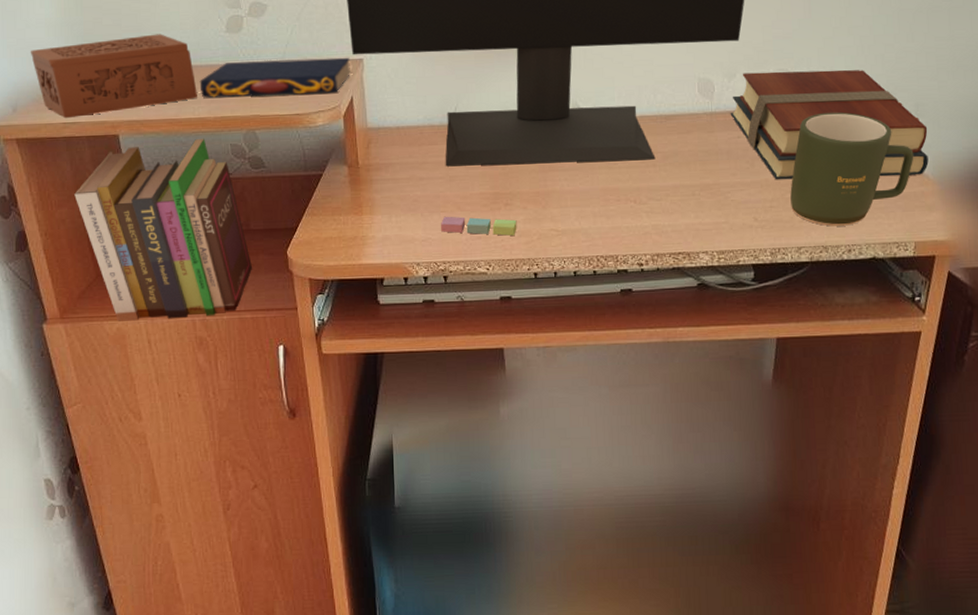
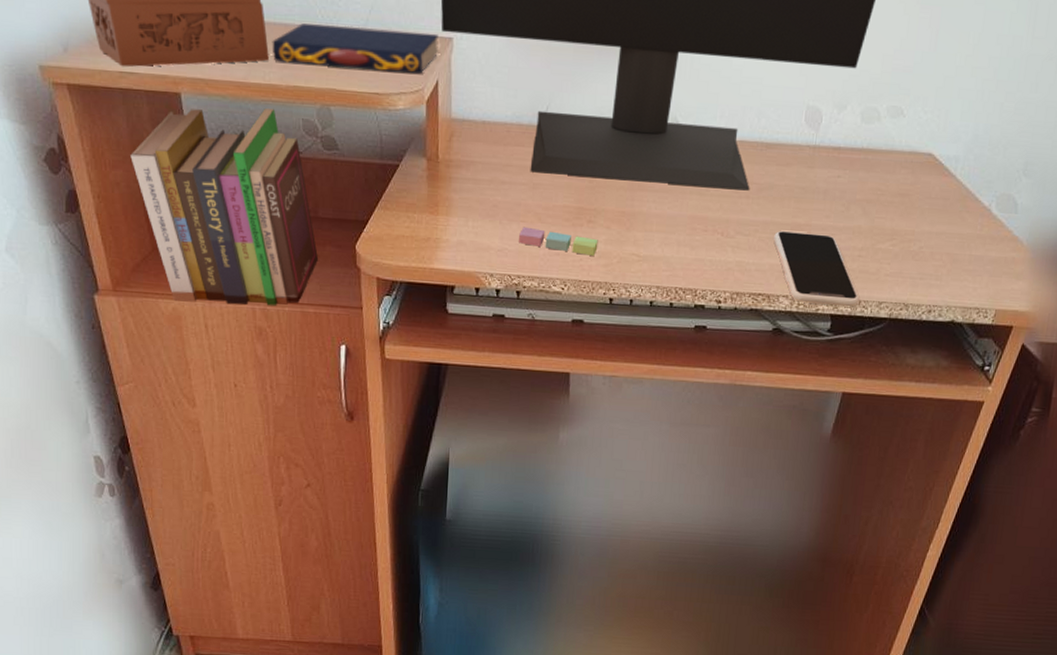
smartphone: none [685,191,778,256] -> present [774,231,860,307]
books: present [730,69,929,180] -> none [834,106,1032,240]
mug: present [790,112,914,227] -> none [879,160,1013,285]

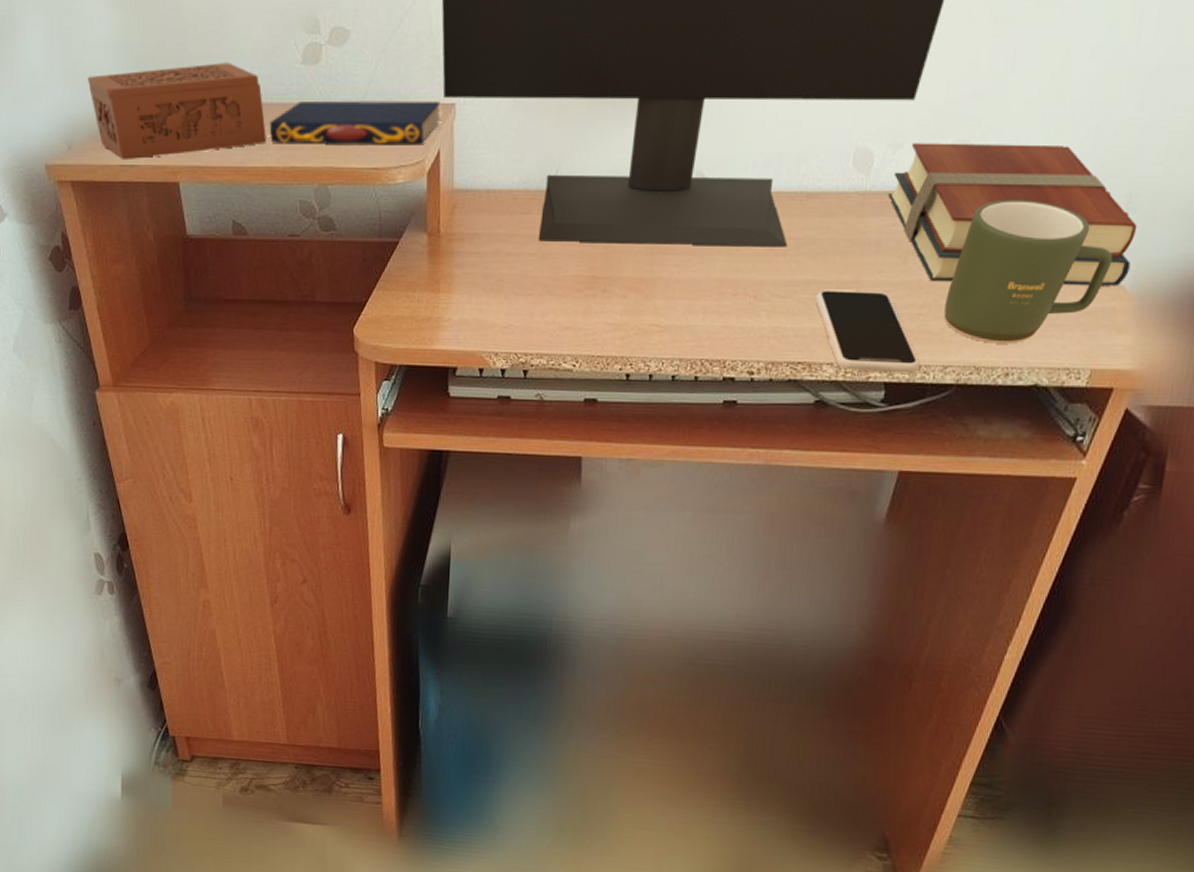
books: present [130,108,318,307] -> none [130,191,315,396]
sticky notes: present [519,226,598,256] -> none [526,300,614,328]
books: none [834,106,1032,240] -> present [888,143,1138,286]
mug: none [879,160,1013,285] -> present [944,199,1113,344]

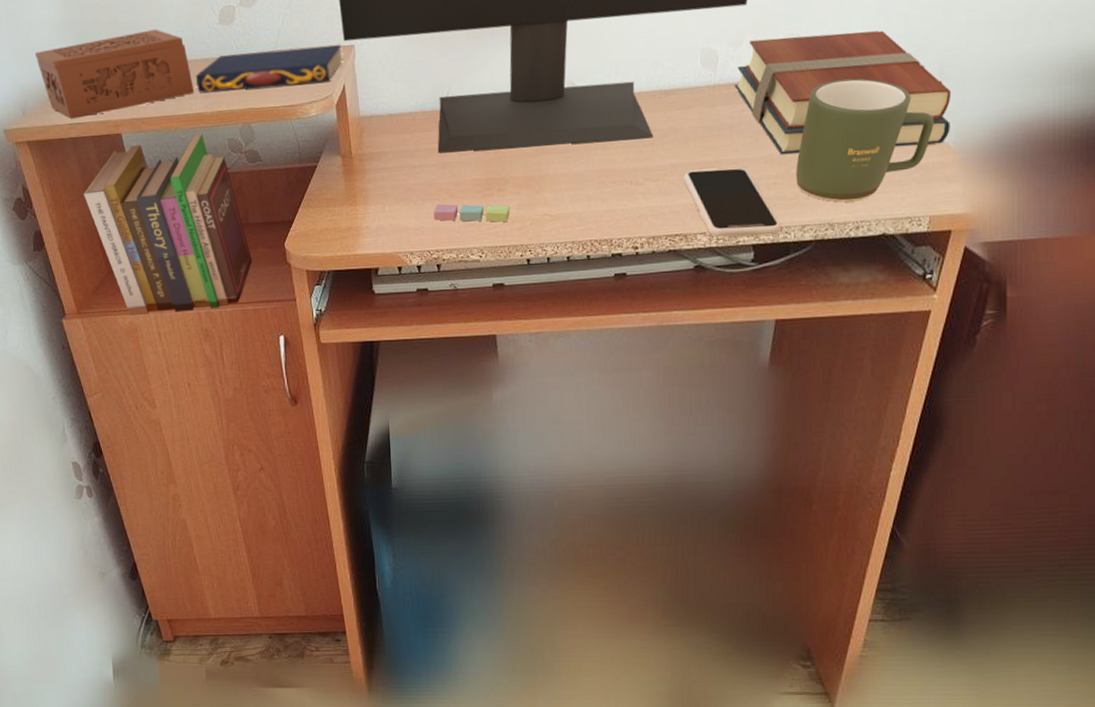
books: none [130,191,315,396] -> present [83,133,252,316]
sticky notes: none [526,300,614,328] -> present [434,204,510,222]

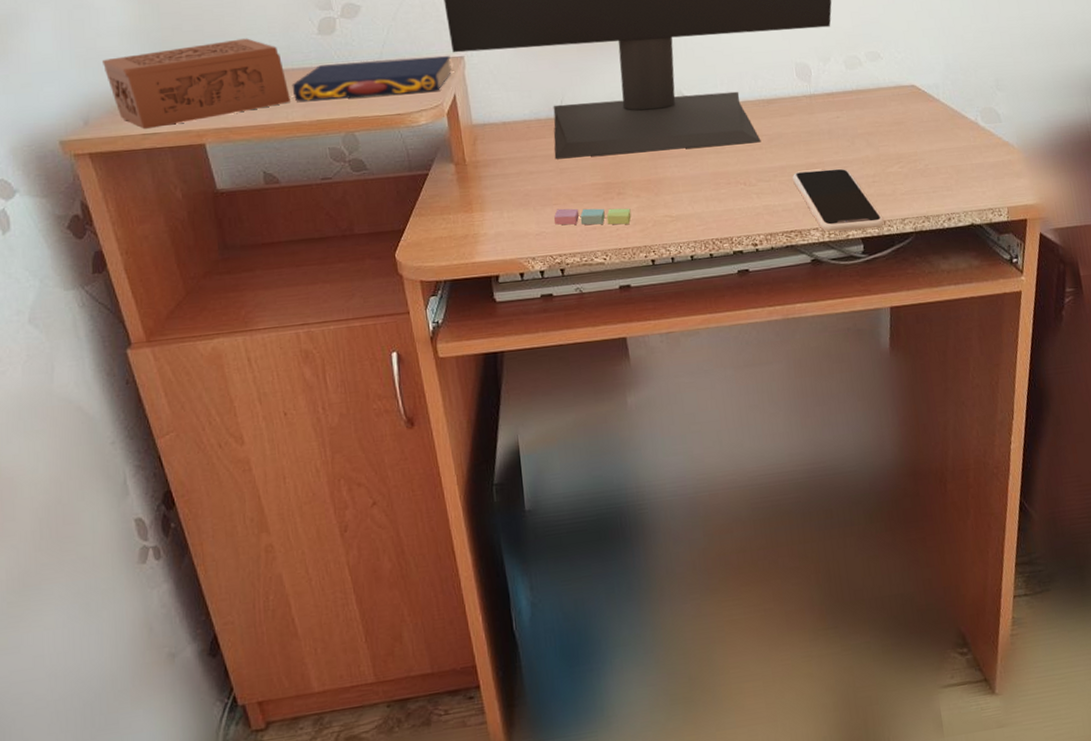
books: present [83,133,252,316] -> none [158,142,359,341]
books: present [734,30,952,155] -> none [828,50,1013,156]
mug: present [796,78,934,203] -> none [890,89,999,198]

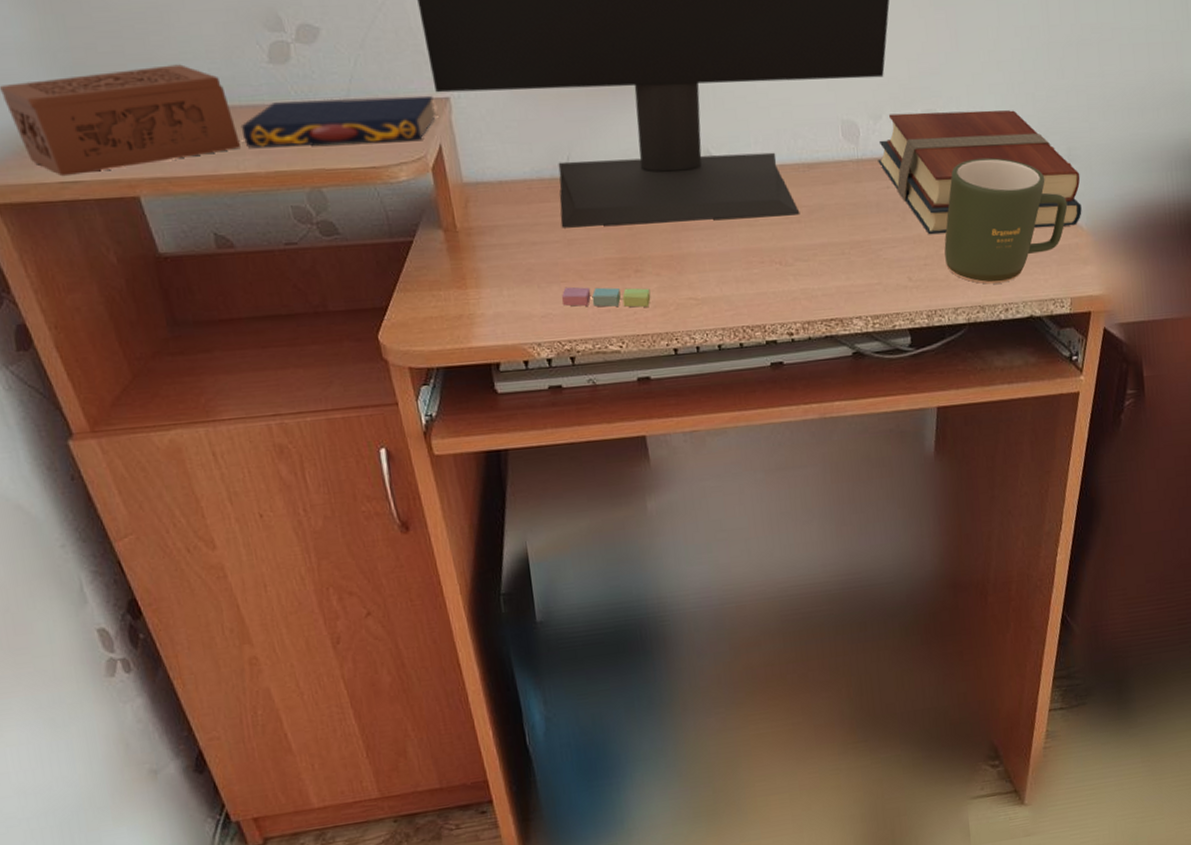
smartphone: present [792,168,884,232] -> none [834,248,935,322]
books: none [828,50,1013,156] -> present [878,110,1082,235]
mug: none [890,89,999,198] -> present [944,157,1068,285]

